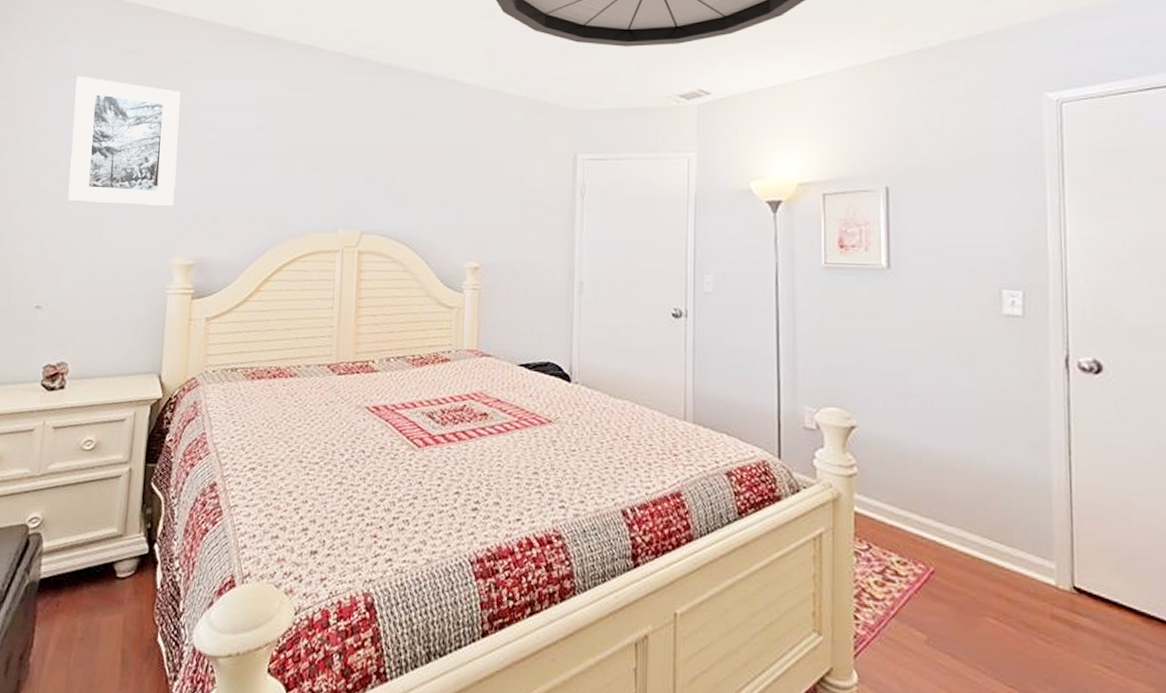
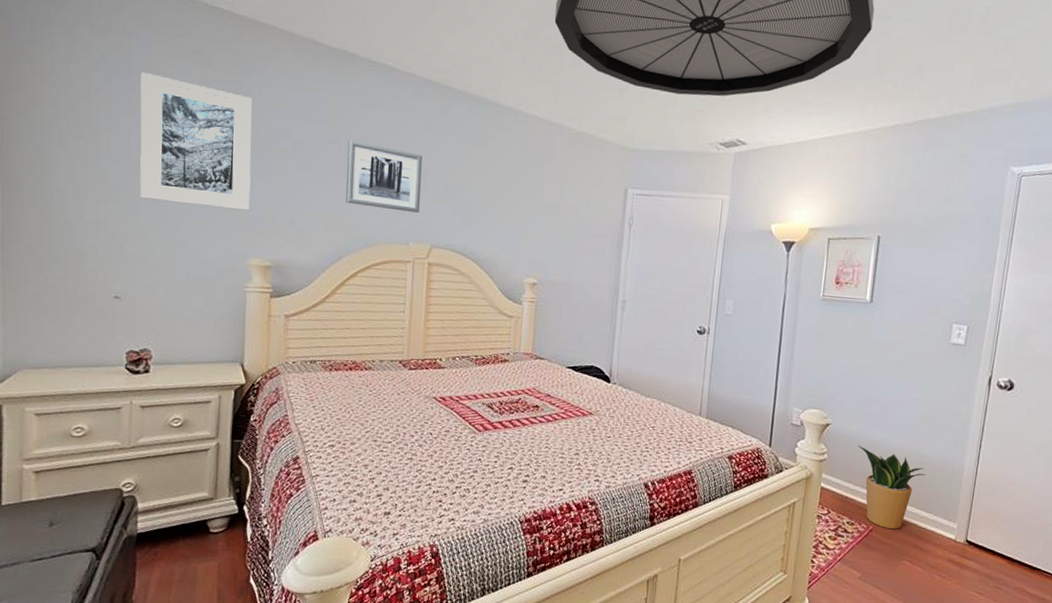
wall art: none [272,125,351,197] -> present [346,139,422,213]
potted plant: none [896,453,999,572] -> present [857,445,927,530]

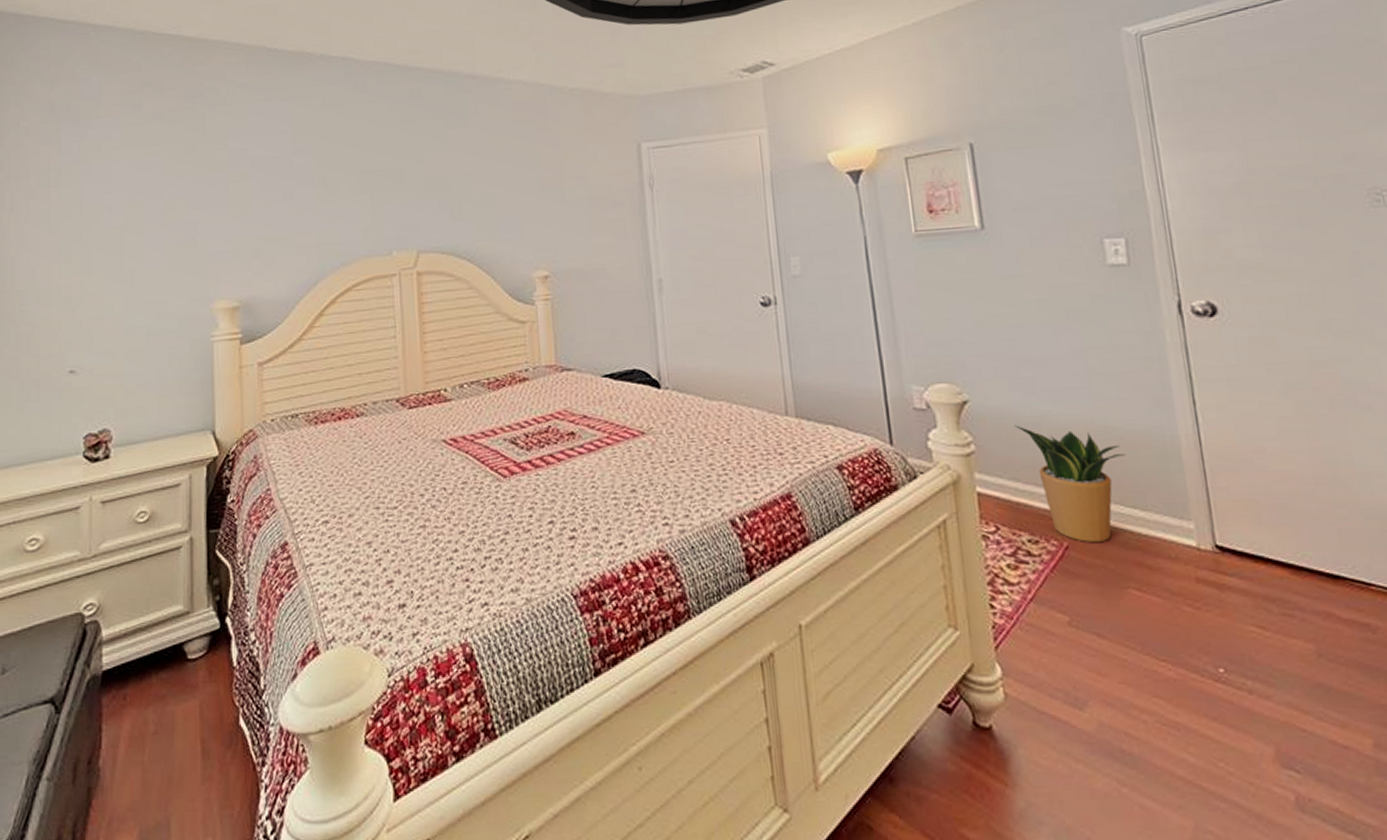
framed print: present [140,71,252,211] -> none [91,115,211,253]
wall art: present [346,139,422,213] -> none [312,146,400,219]

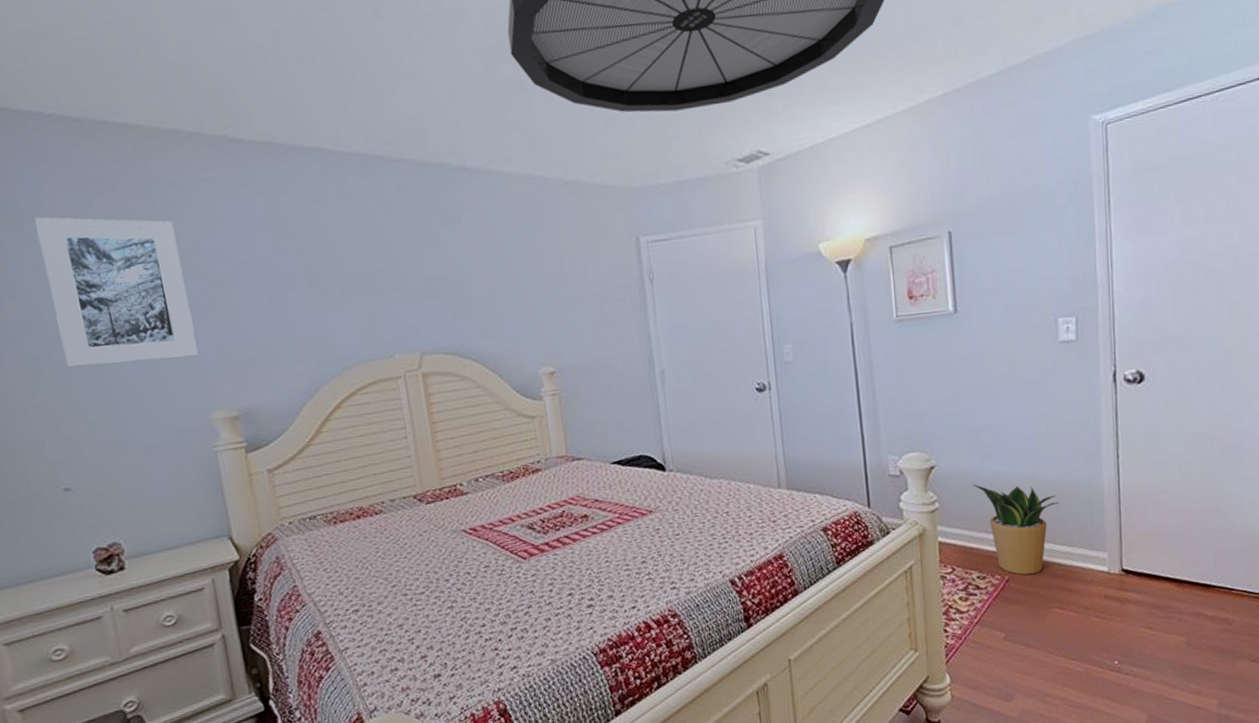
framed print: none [91,115,211,253] -> present [34,217,199,368]

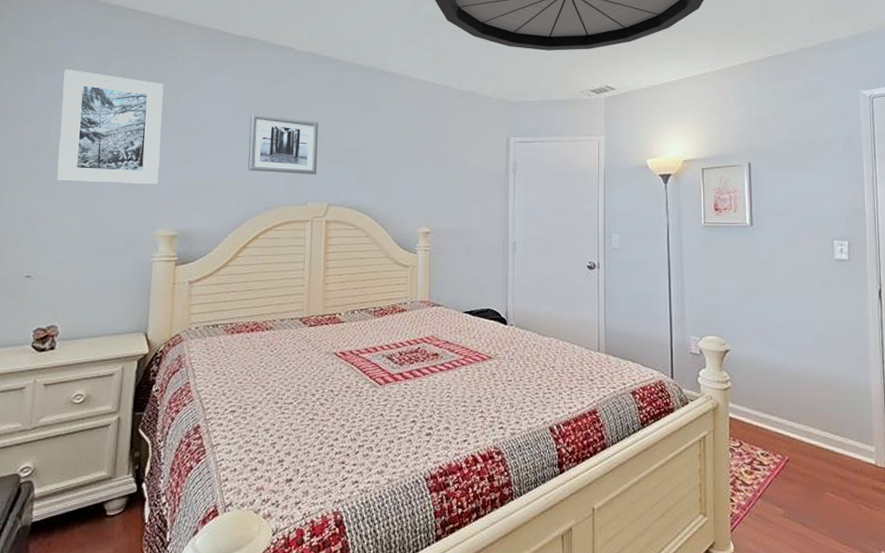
wall art: none [296,246,398,324] -> present [248,113,318,174]
potted plant: present [972,484,1061,575] -> none [760,370,834,458]

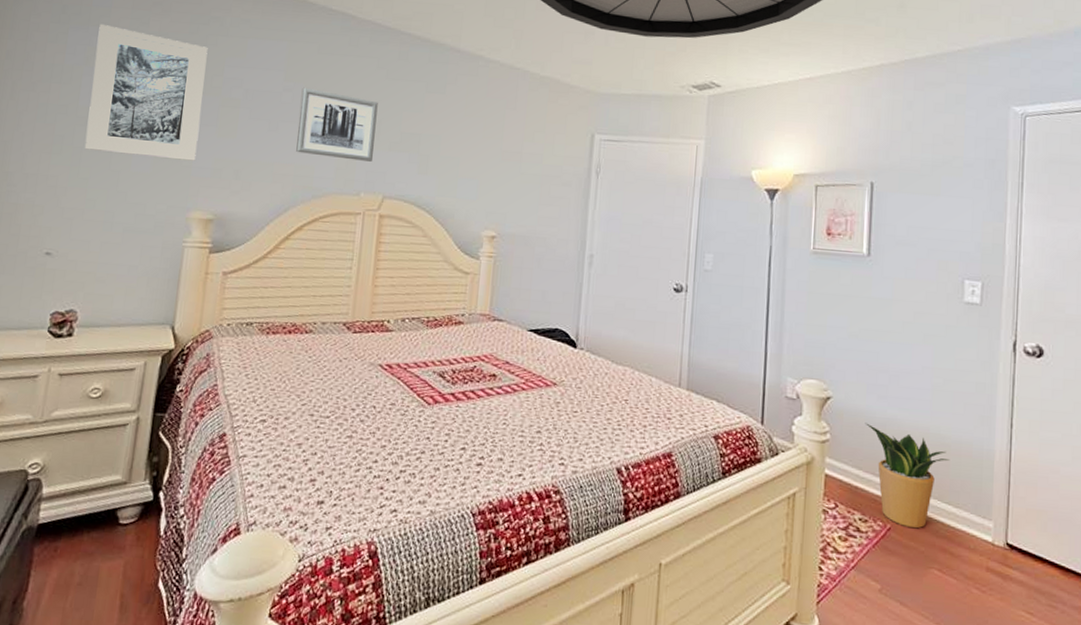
potted plant: none [760,370,834,458] -> present [865,423,950,529]

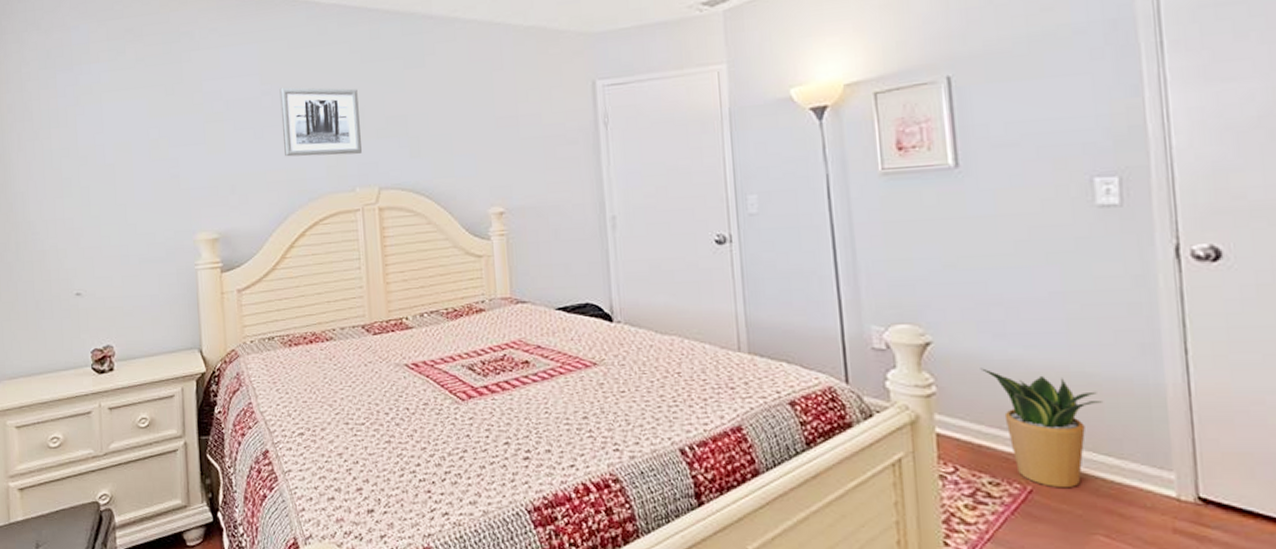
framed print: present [84,23,208,161] -> none [82,61,192,188]

